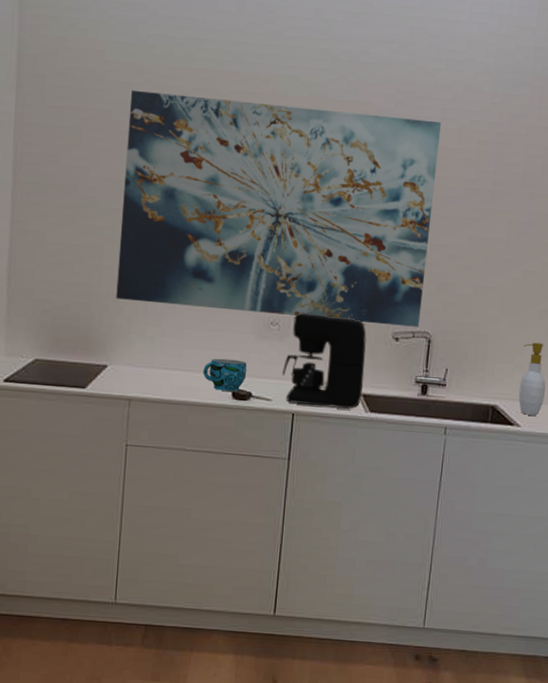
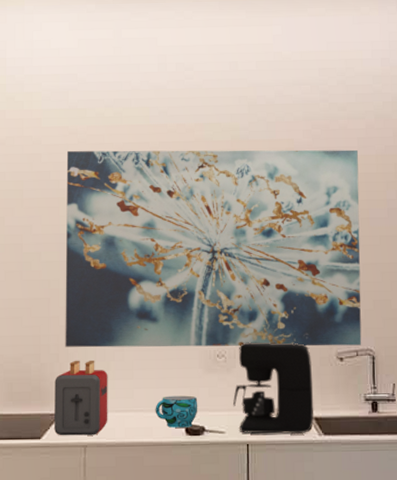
toaster: none [100,313,158,390] -> present [54,360,108,436]

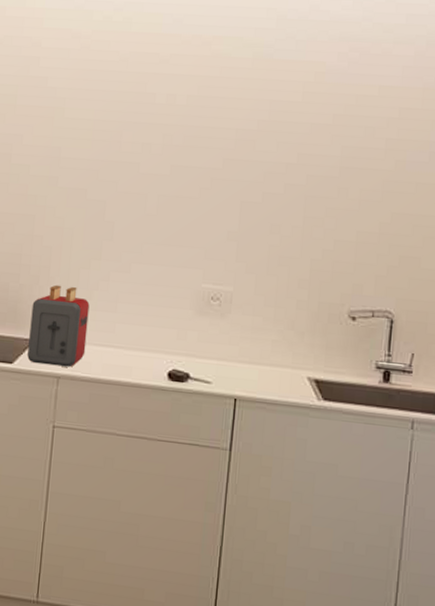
wall art: present [65,149,362,348] -> none [47,56,401,306]
cup: present [155,395,198,428] -> none [136,335,185,372]
coffee maker: present [233,342,314,435] -> none [224,287,319,396]

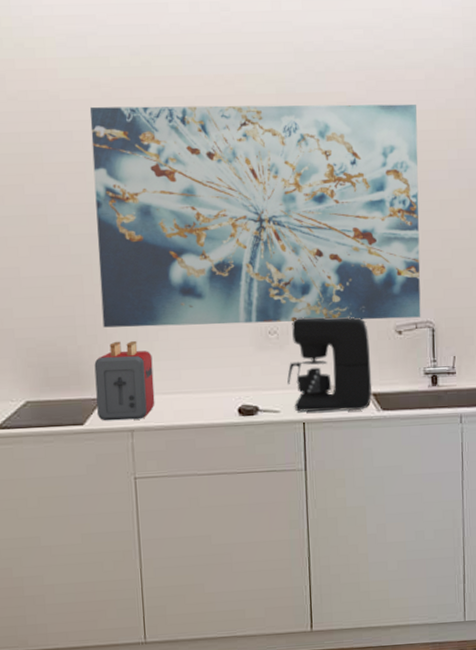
wall art: none [47,56,401,306] -> present [89,104,421,328]
coffee maker: none [224,287,319,396] -> present [287,316,372,412]

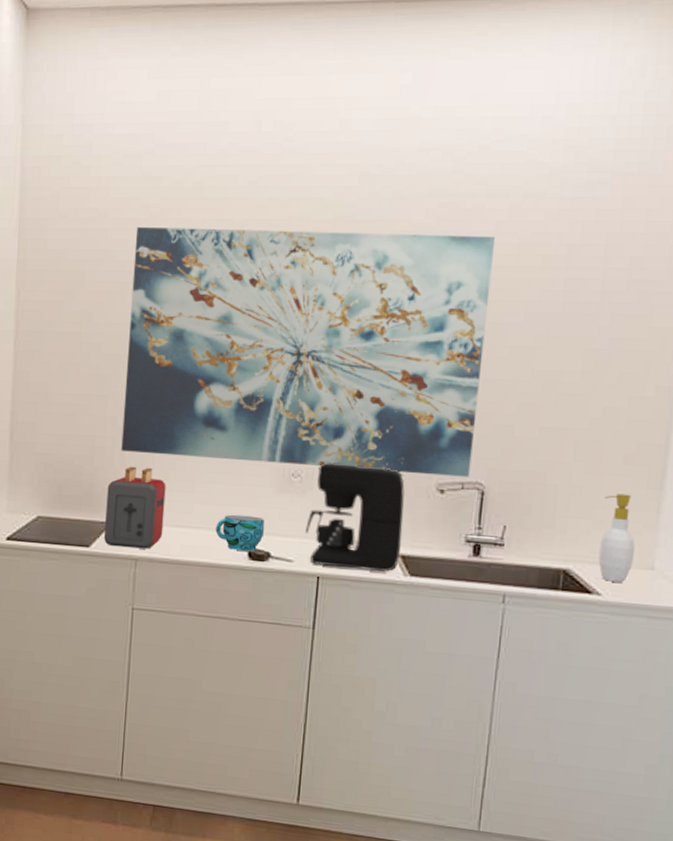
cup: none [205,374,251,409] -> present [215,514,265,551]

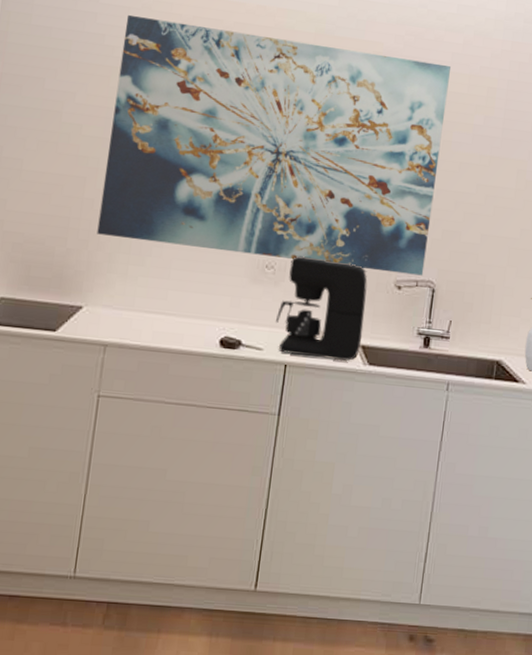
toaster: present [104,466,166,549] -> none [72,250,142,335]
cup: present [215,514,265,551] -> none [189,302,238,339]

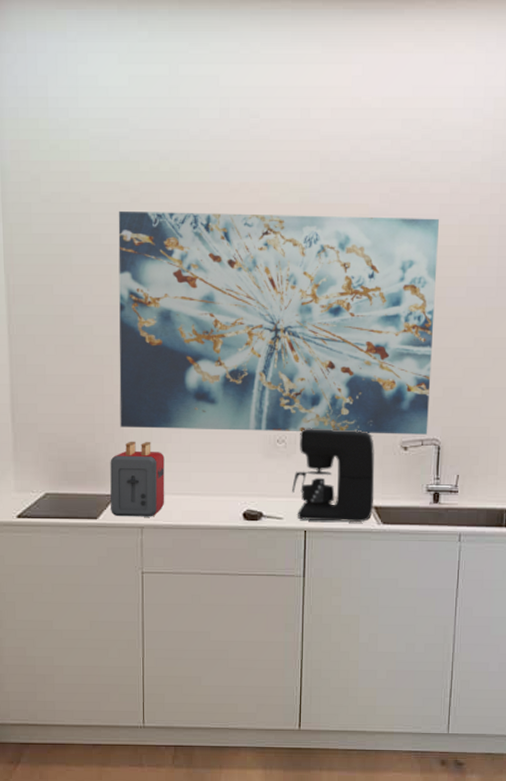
toaster: none [72,250,142,335] -> present [110,441,165,517]

